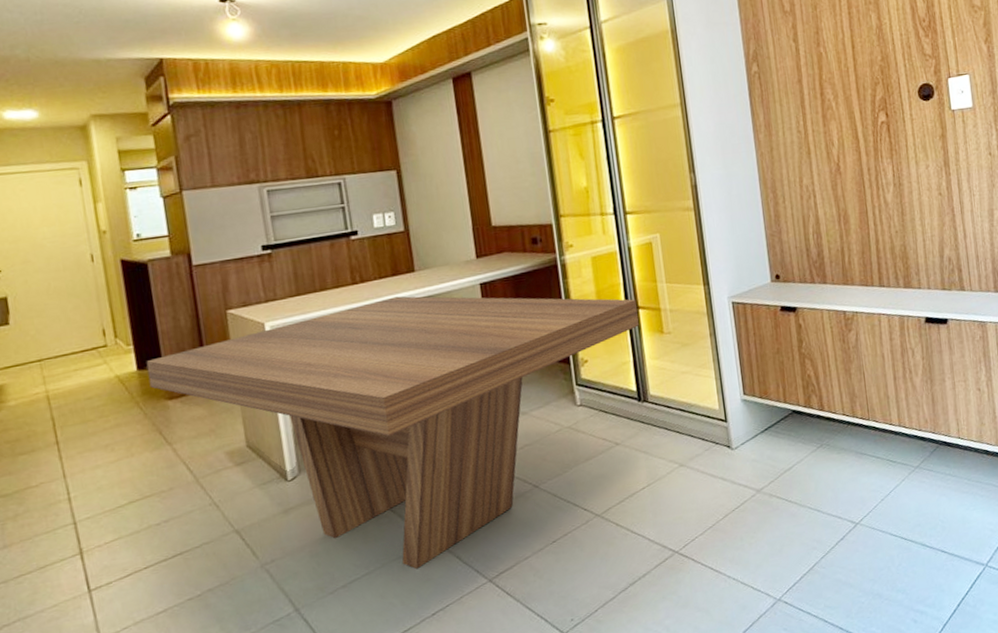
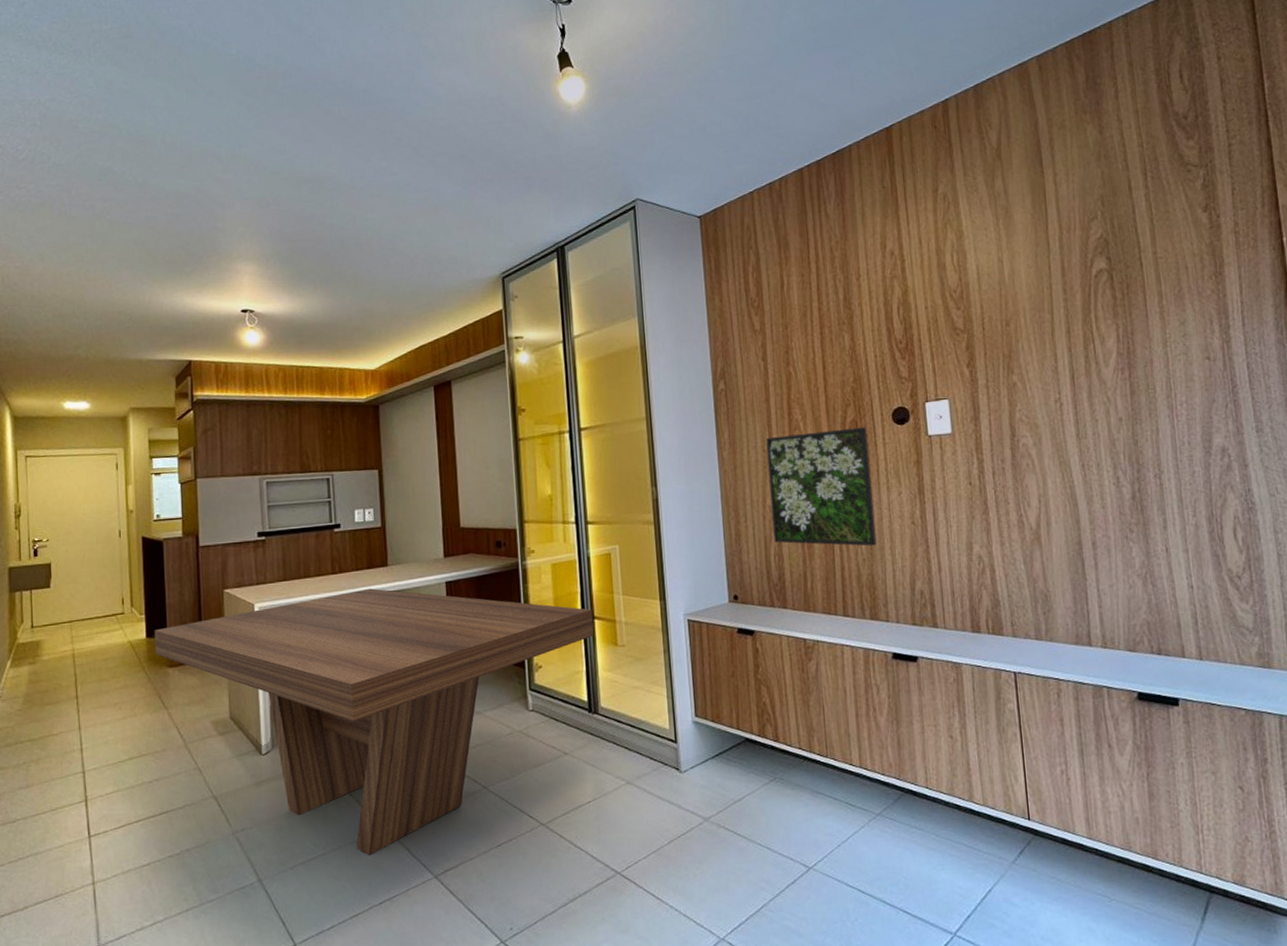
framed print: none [800,104,908,222] -> present [766,427,877,546]

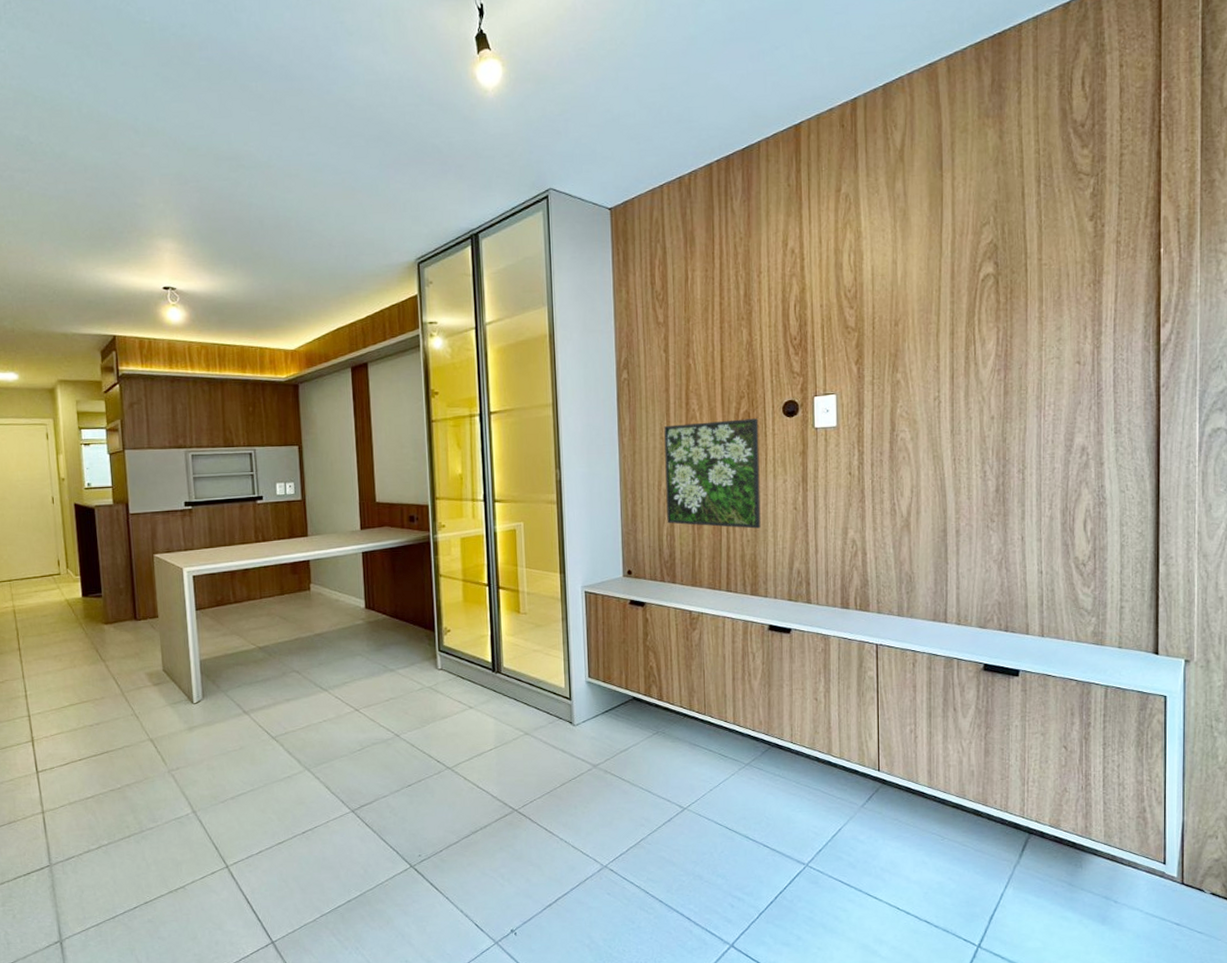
dining table: present [154,588,594,856] -> none [89,556,498,793]

